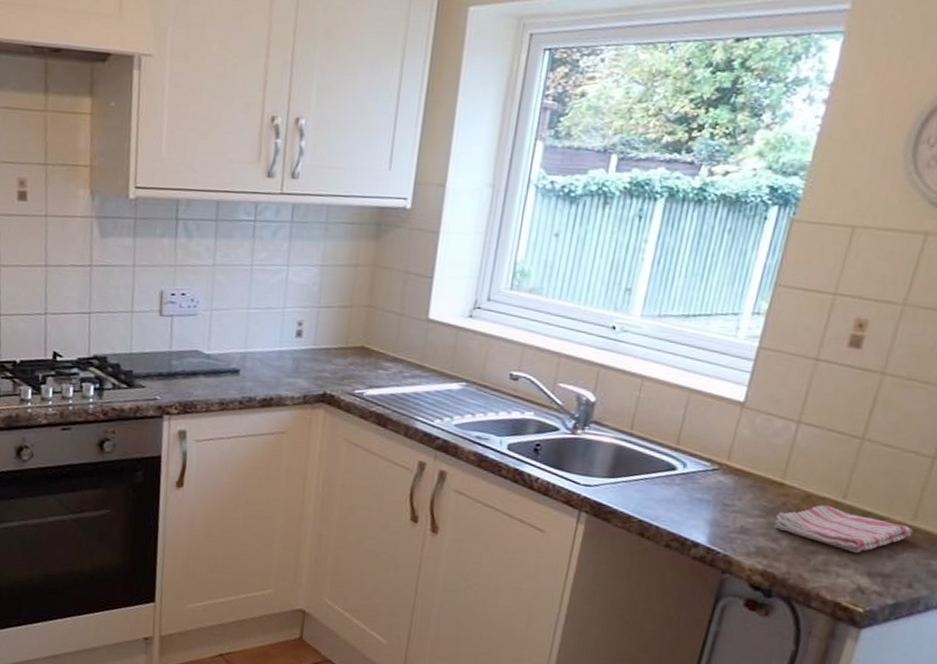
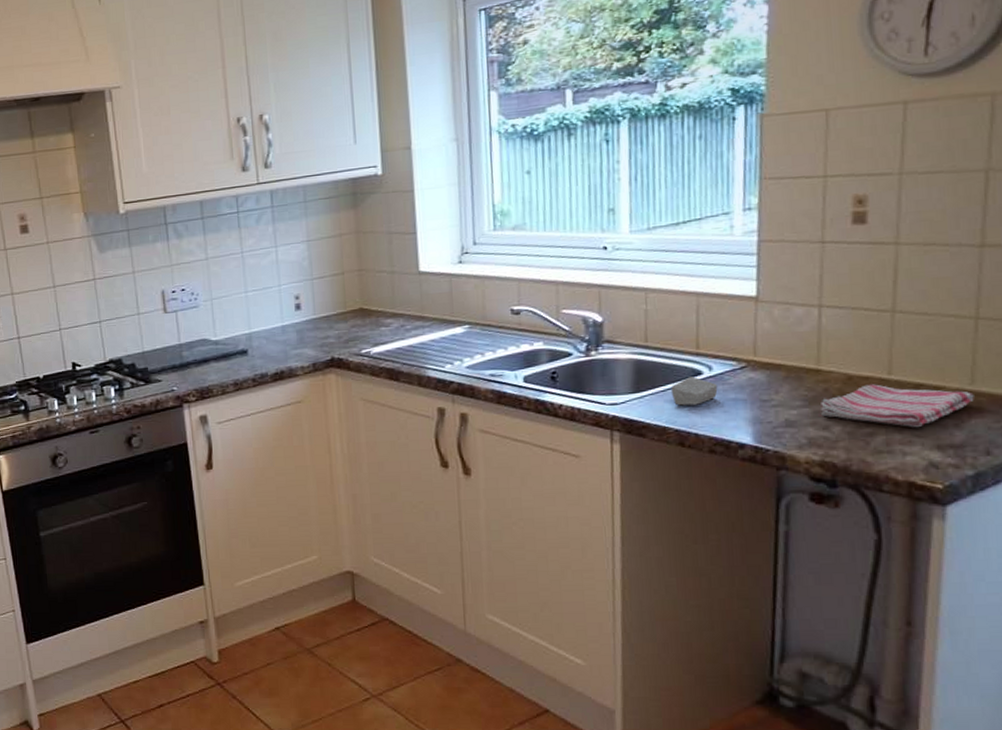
soap bar: none [643,470,688,499] -> present [670,376,718,406]

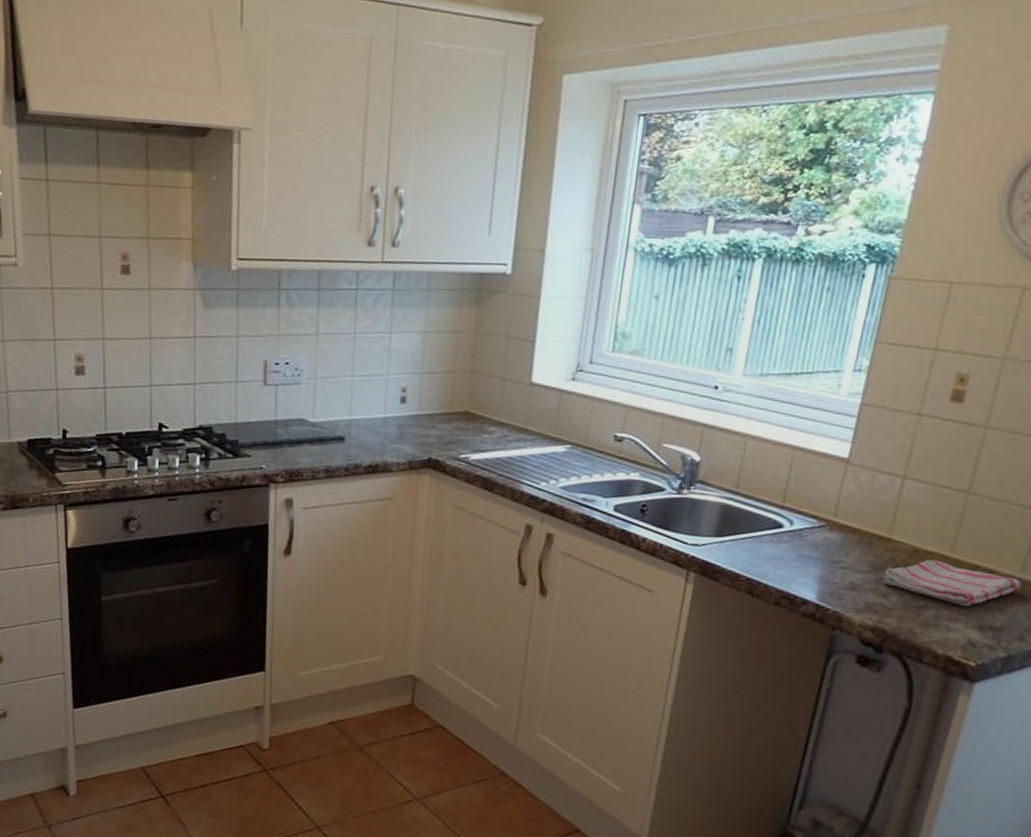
soap bar: present [670,376,718,406] -> none [751,528,795,557]

